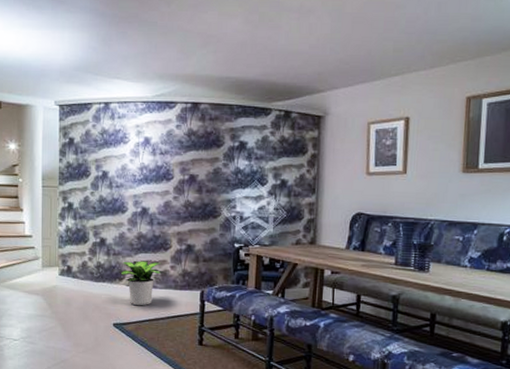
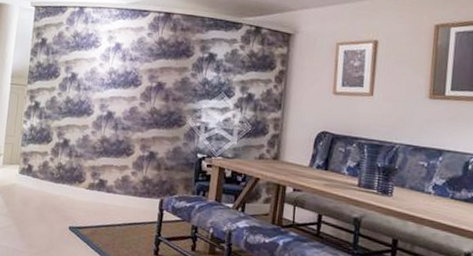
potted plant: present [118,260,167,306] -> none [78,163,127,211]

